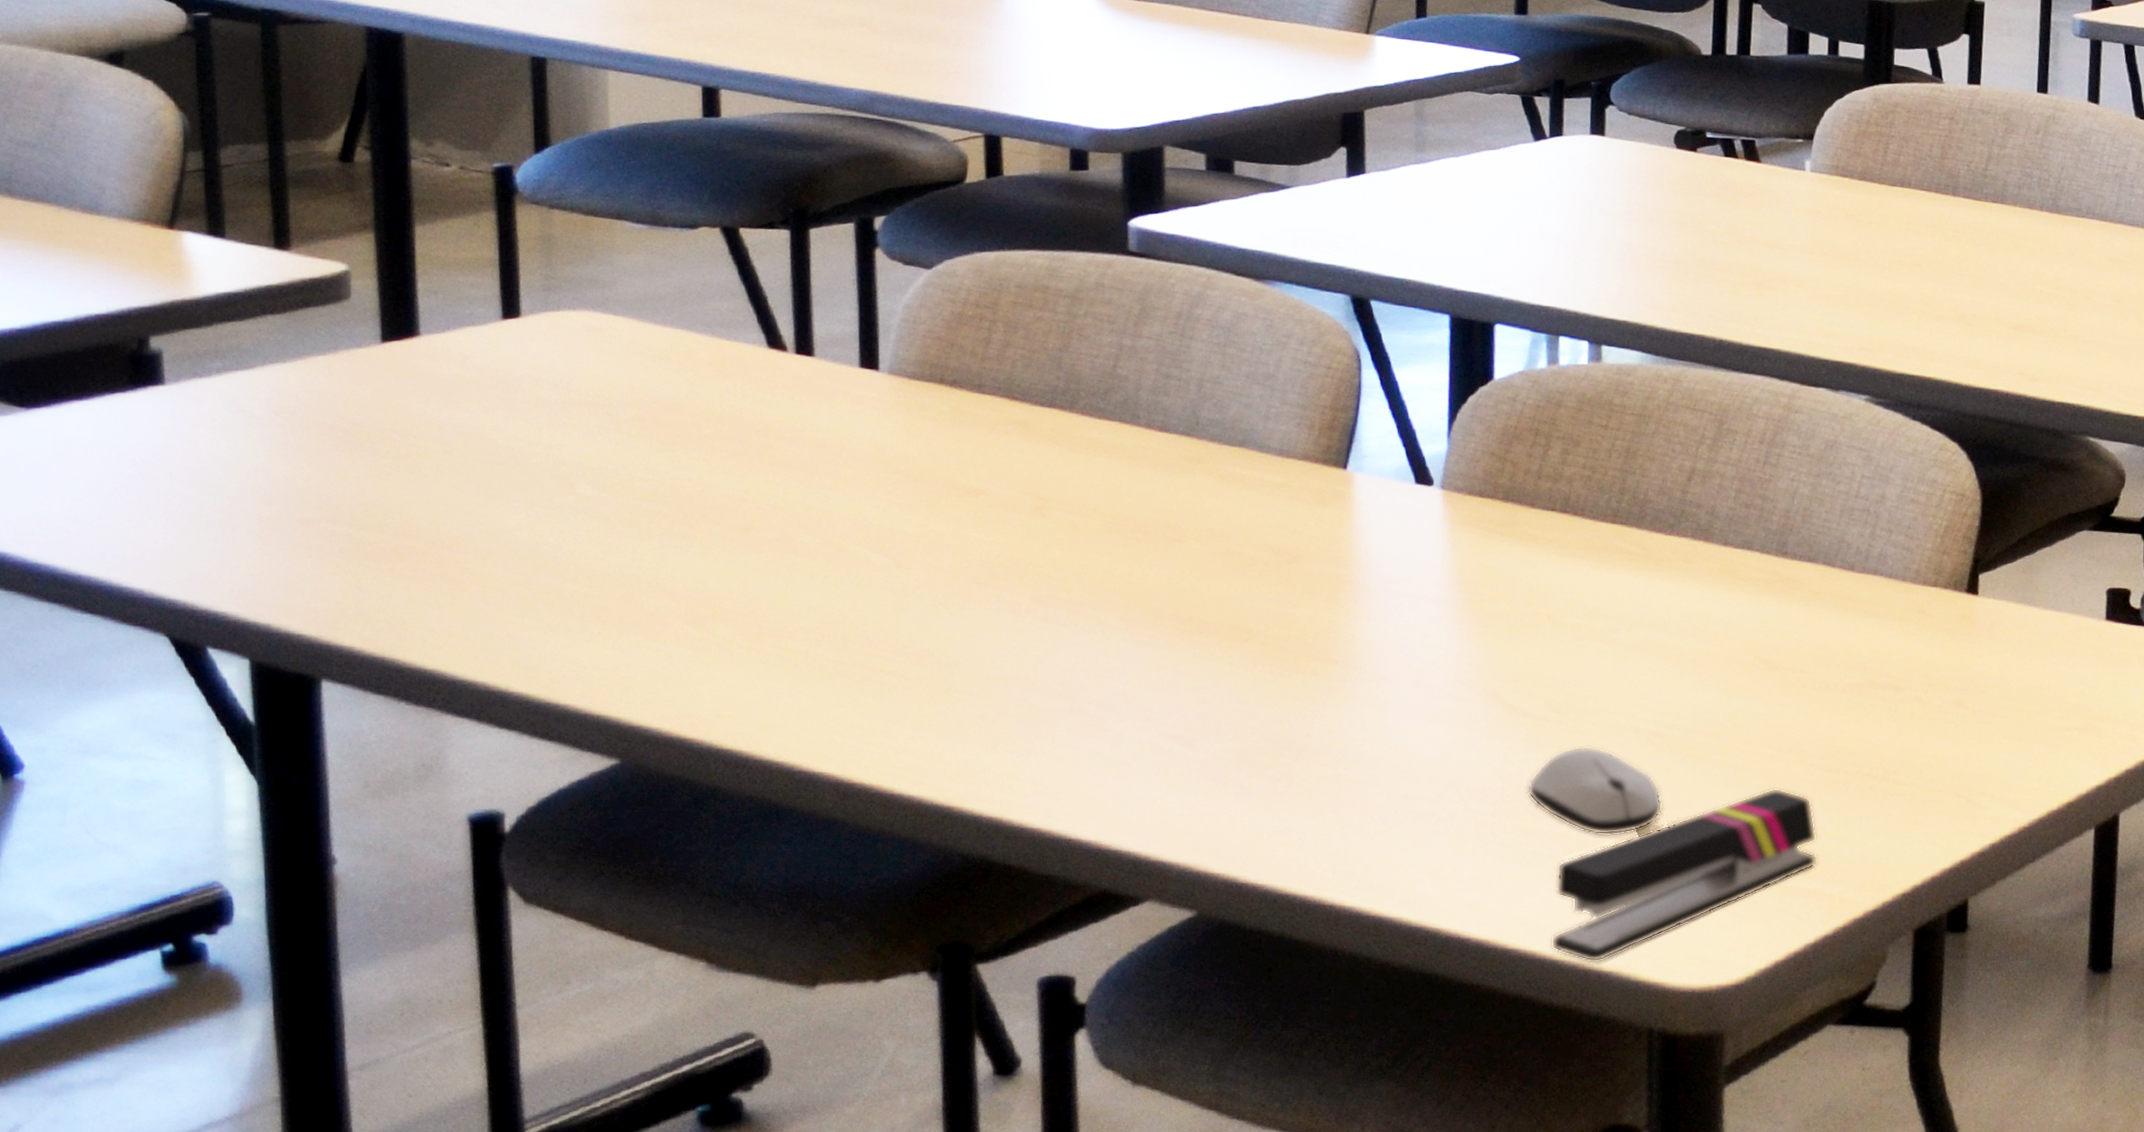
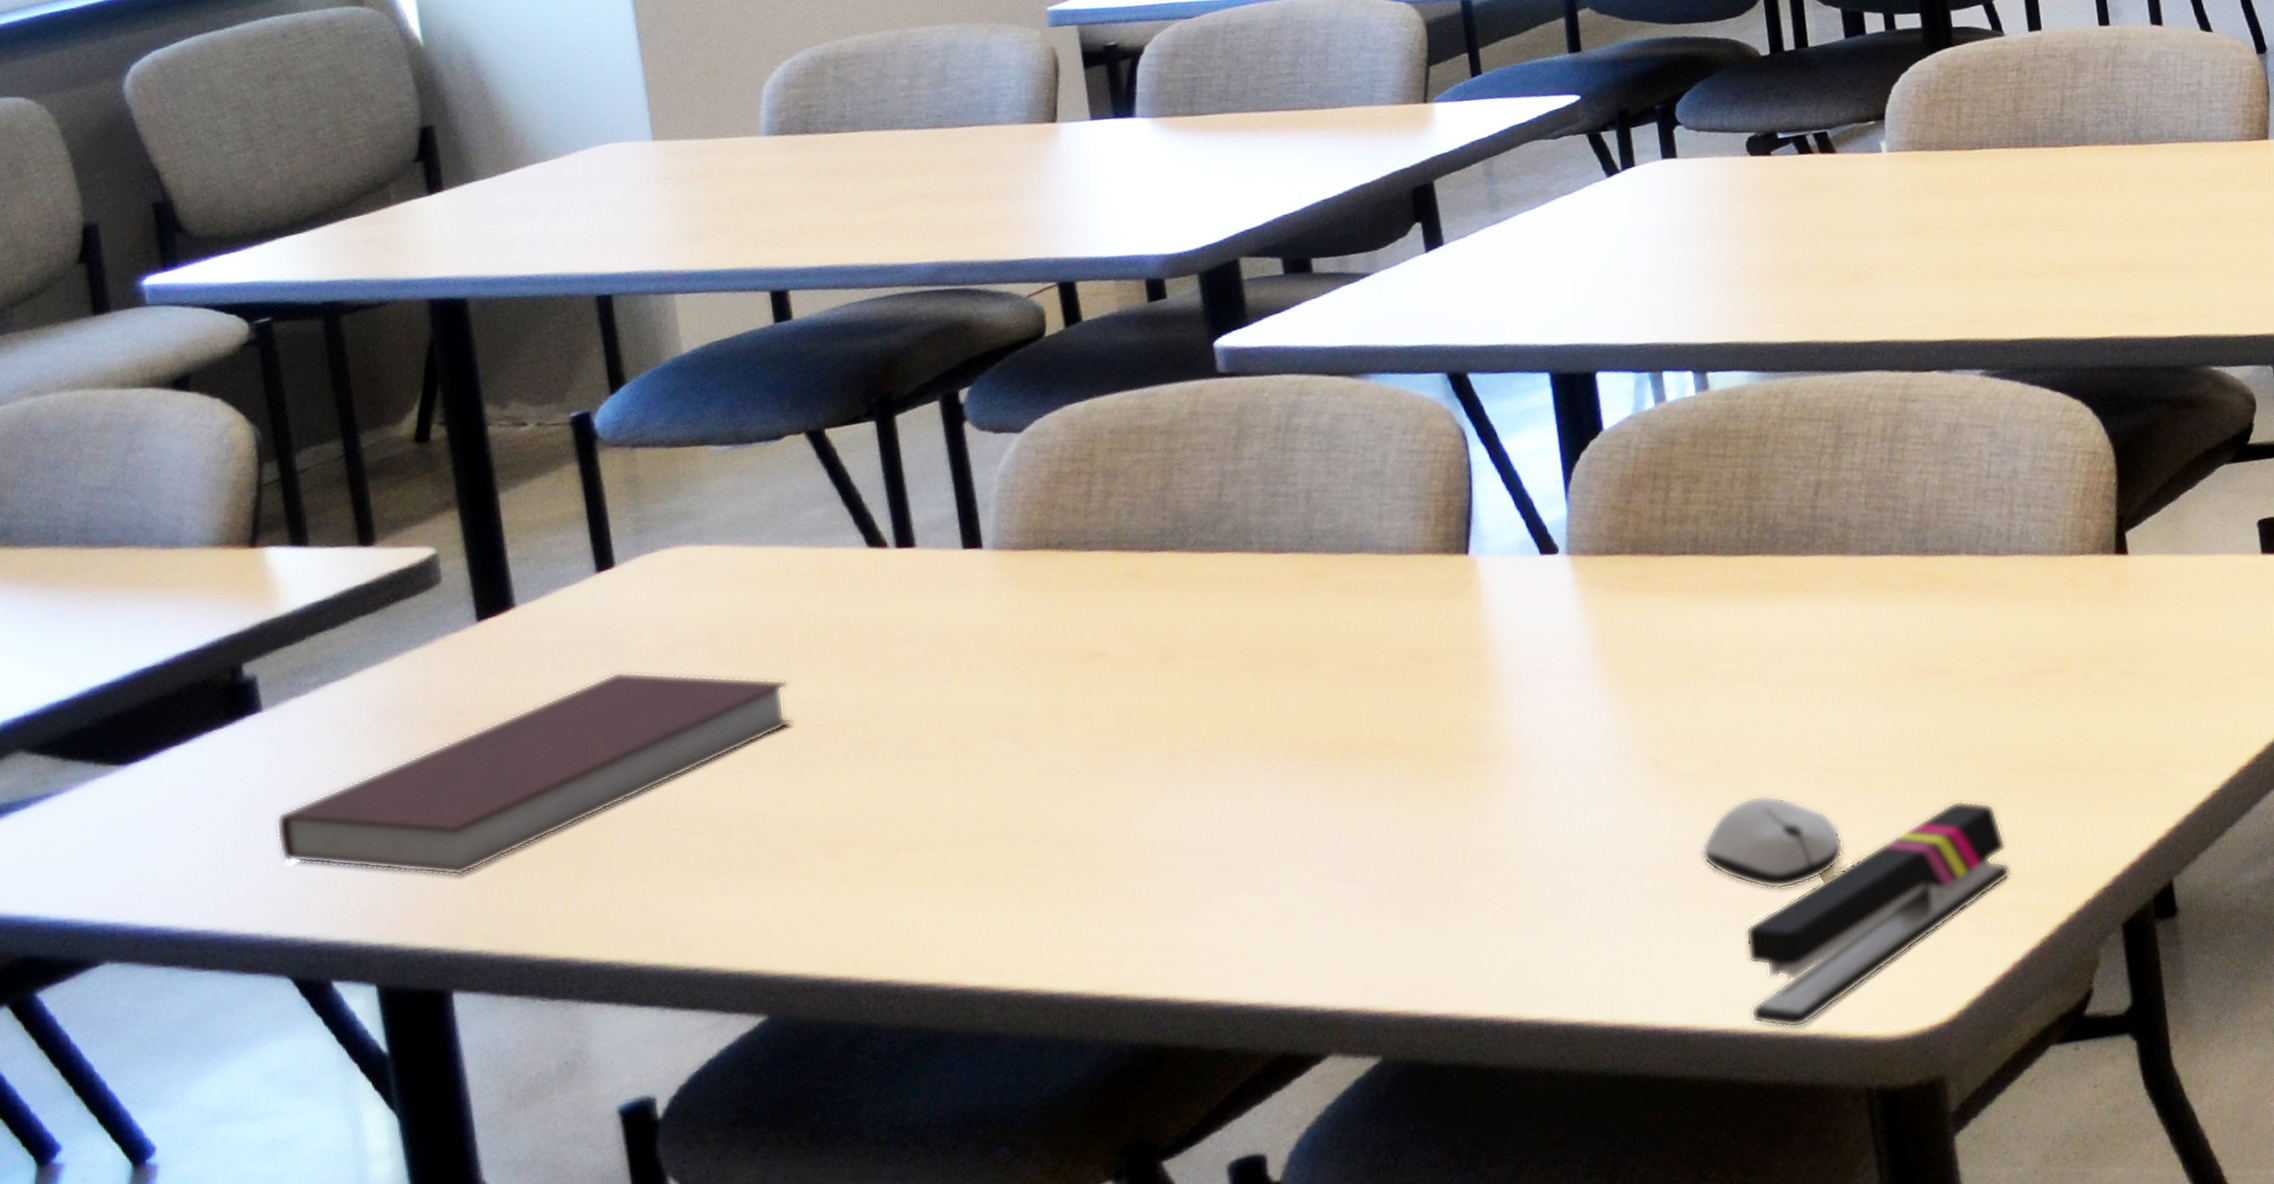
notebook: none [167,416,676,575] -> present [276,671,793,876]

